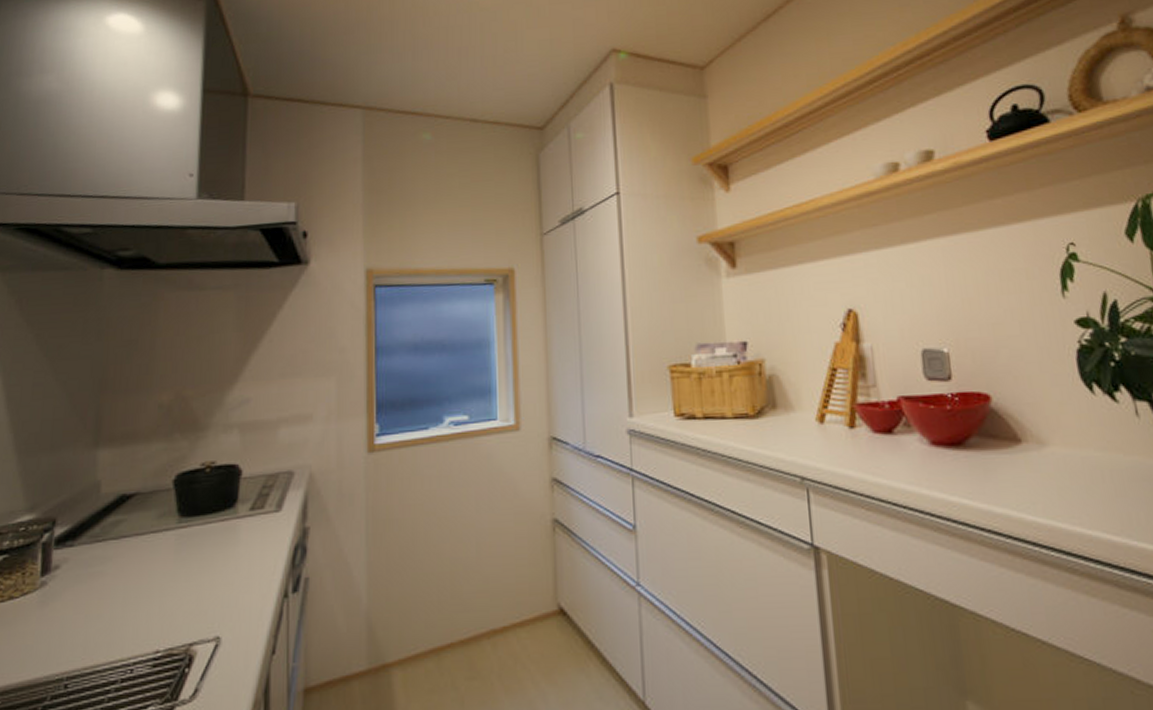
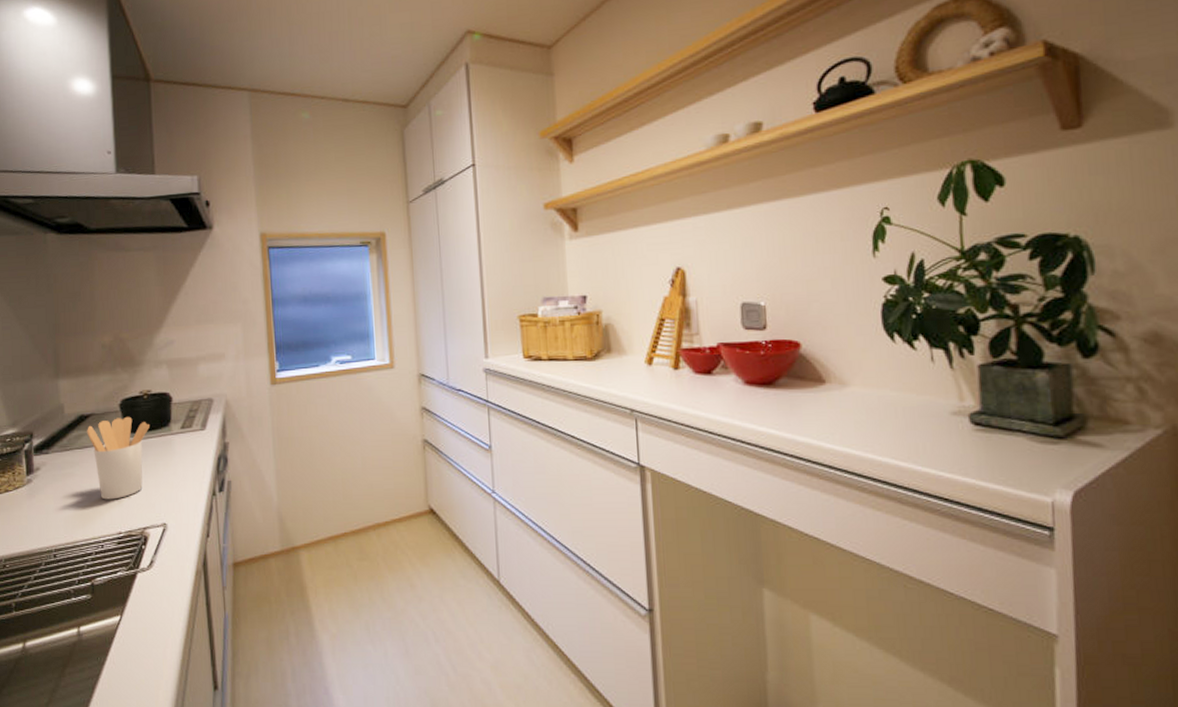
utensil holder: none [127,495,211,607] -> present [87,416,150,500]

